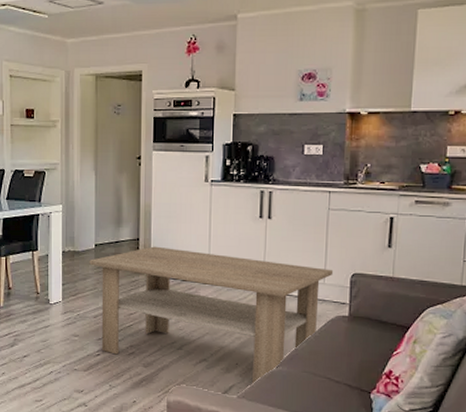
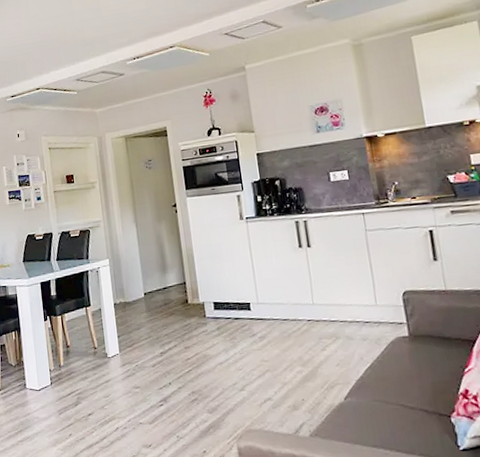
coffee table: present [89,246,334,383] -> none [140,287,384,419]

